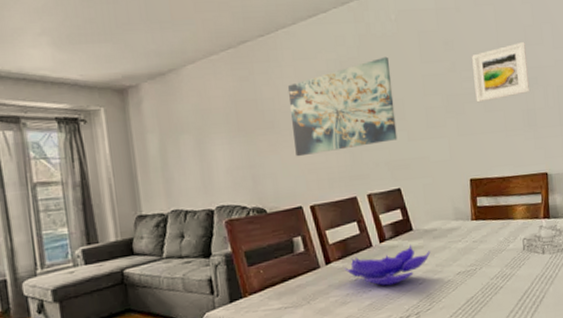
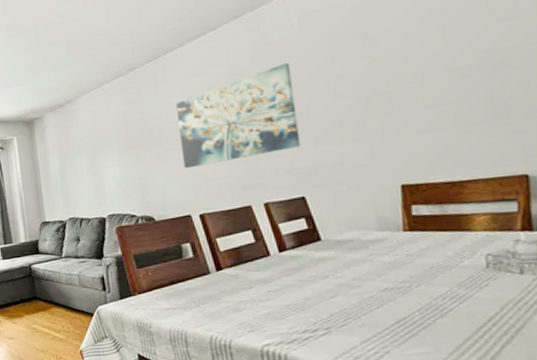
decorative bowl: present [344,244,431,286] -> none [237,255,345,297]
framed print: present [472,41,531,103] -> none [403,19,498,99]

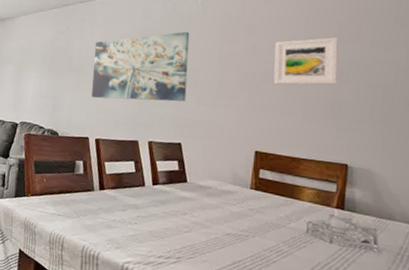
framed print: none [403,19,498,99] -> present [273,37,339,85]

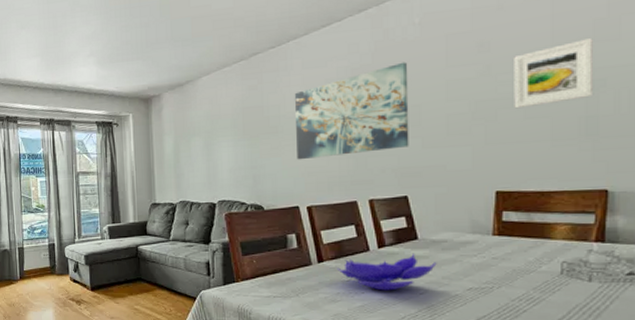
decorative bowl: none [115,190,202,226] -> present [336,253,437,291]

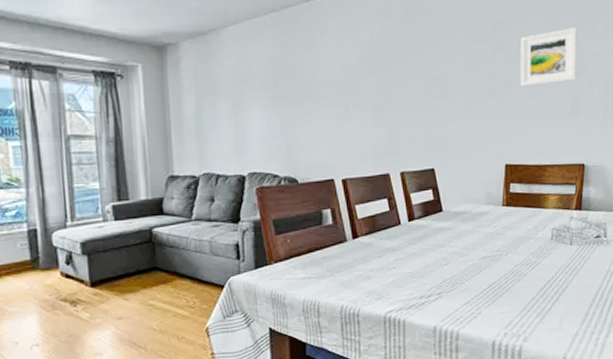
wall art: present [294,62,409,160] -> none [329,32,436,129]
decorative bowl: present [336,253,437,291] -> none [370,225,458,264]

